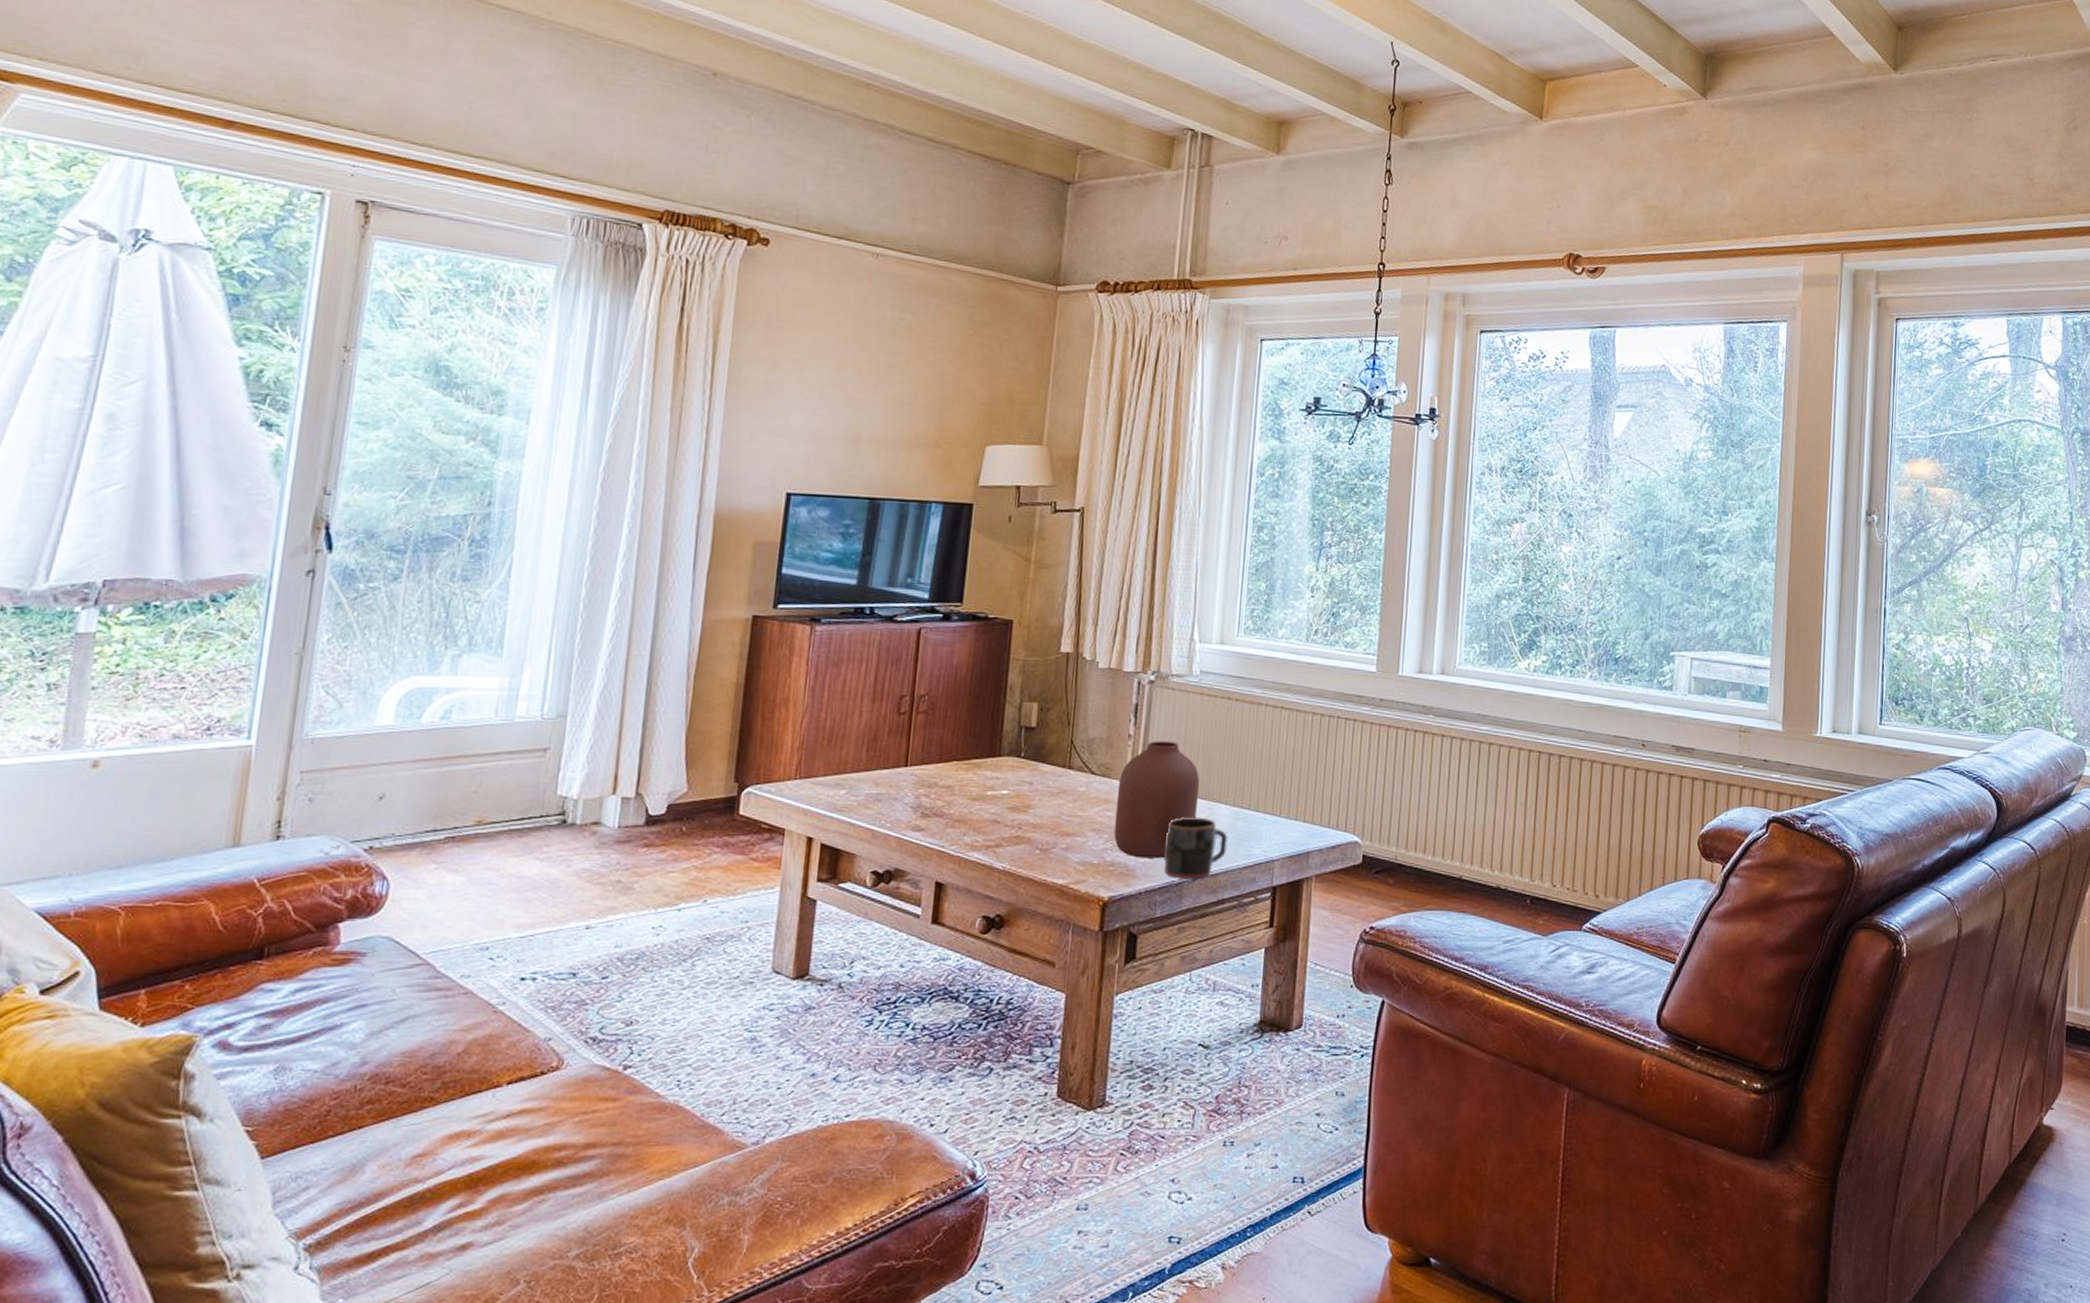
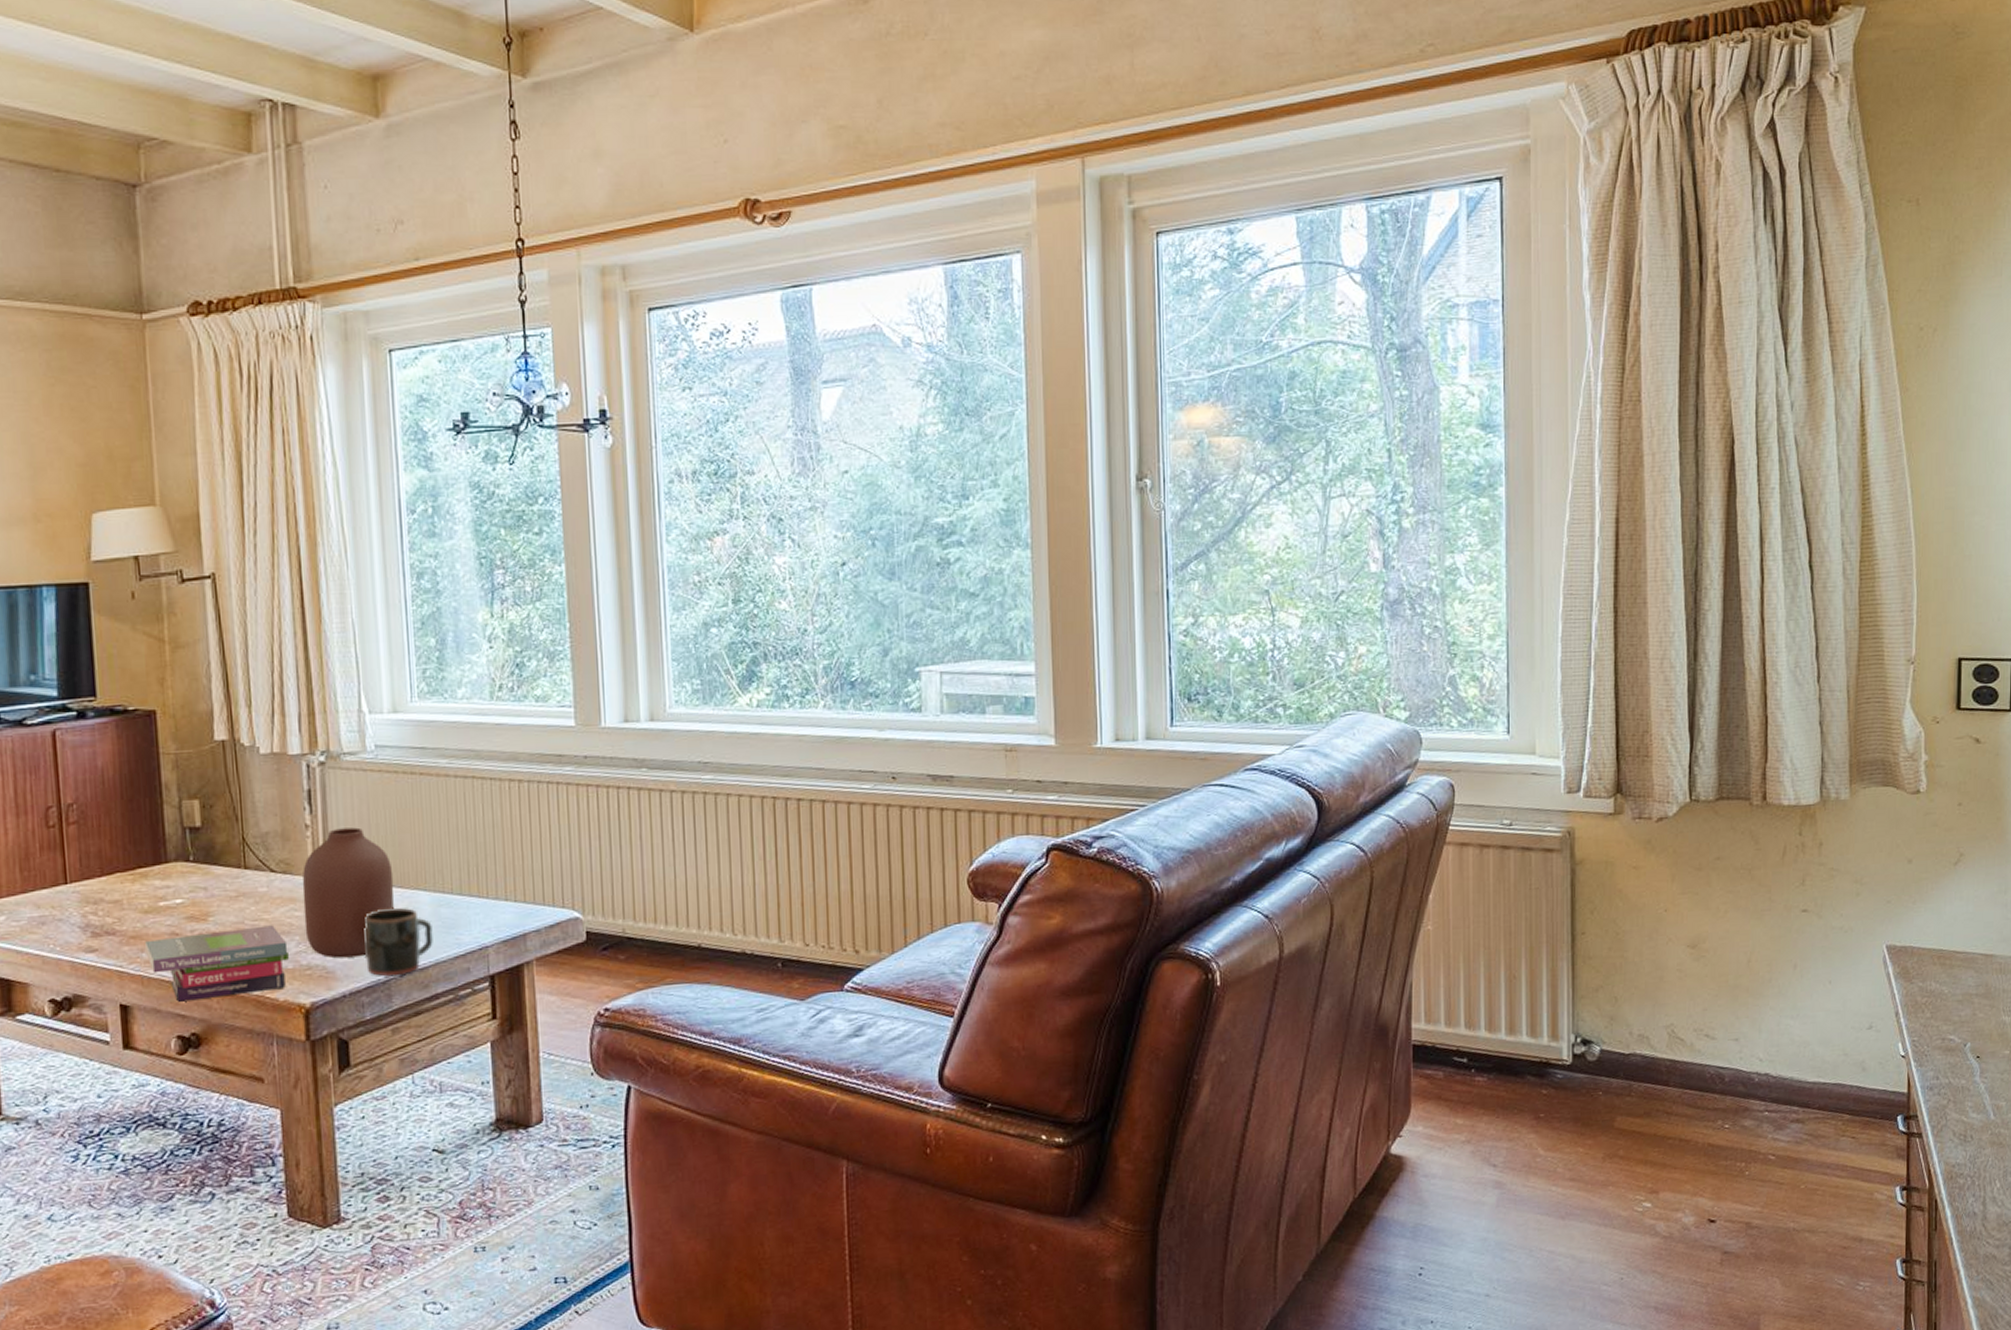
books: none [967,822,1096,885] -> present [145,925,289,1002]

